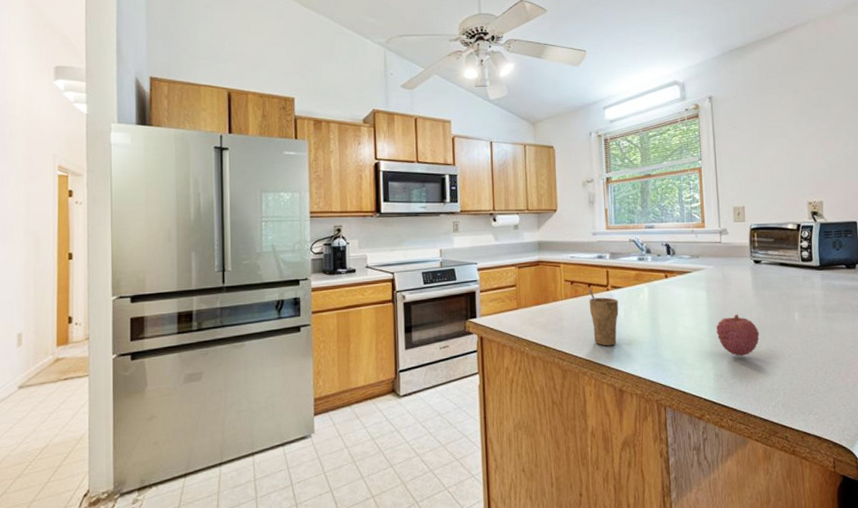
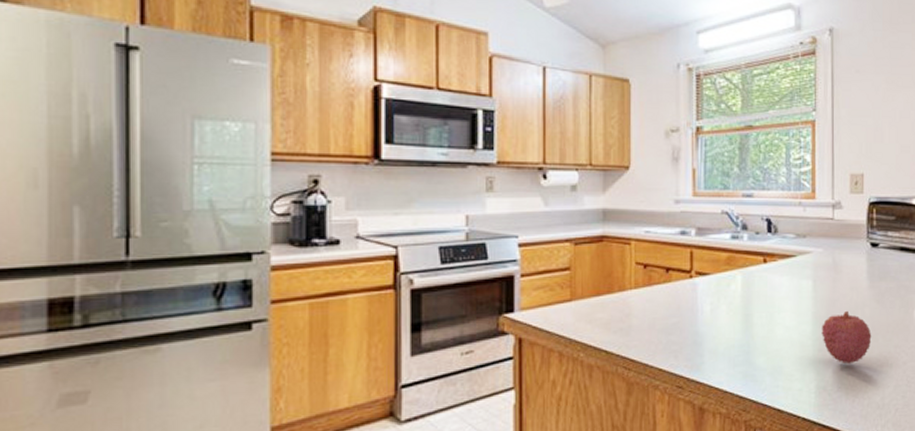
cup: present [589,289,619,346] -> none [666,275,704,351]

